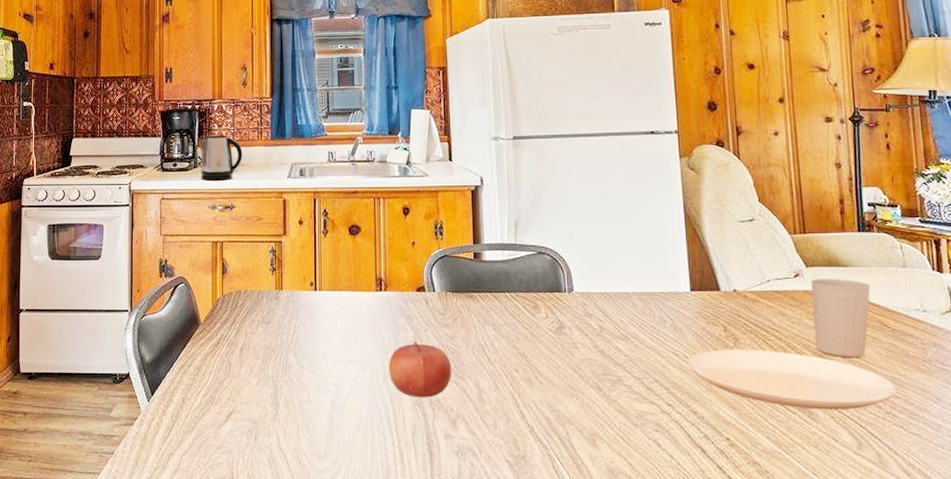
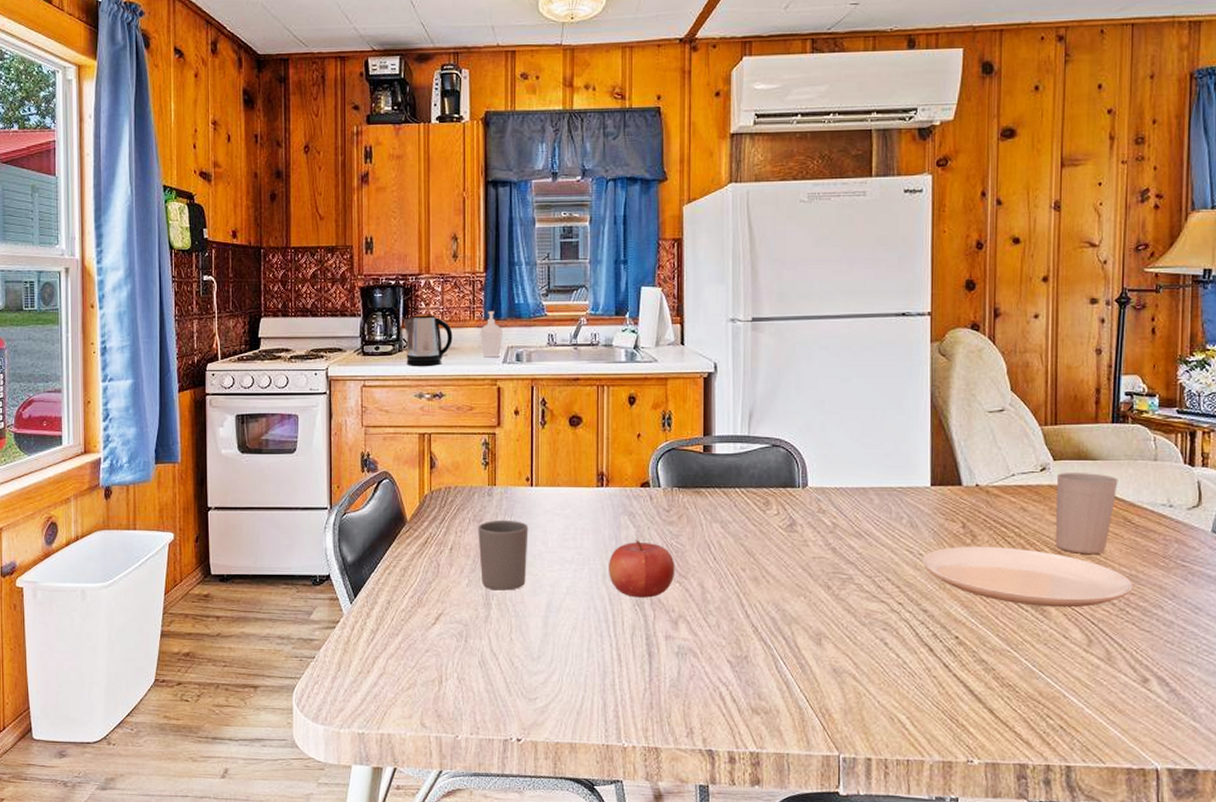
mug: none [266,322,313,390] -> present [478,519,528,591]
soap bottle: none [267,131,287,173] -> present [480,310,502,358]

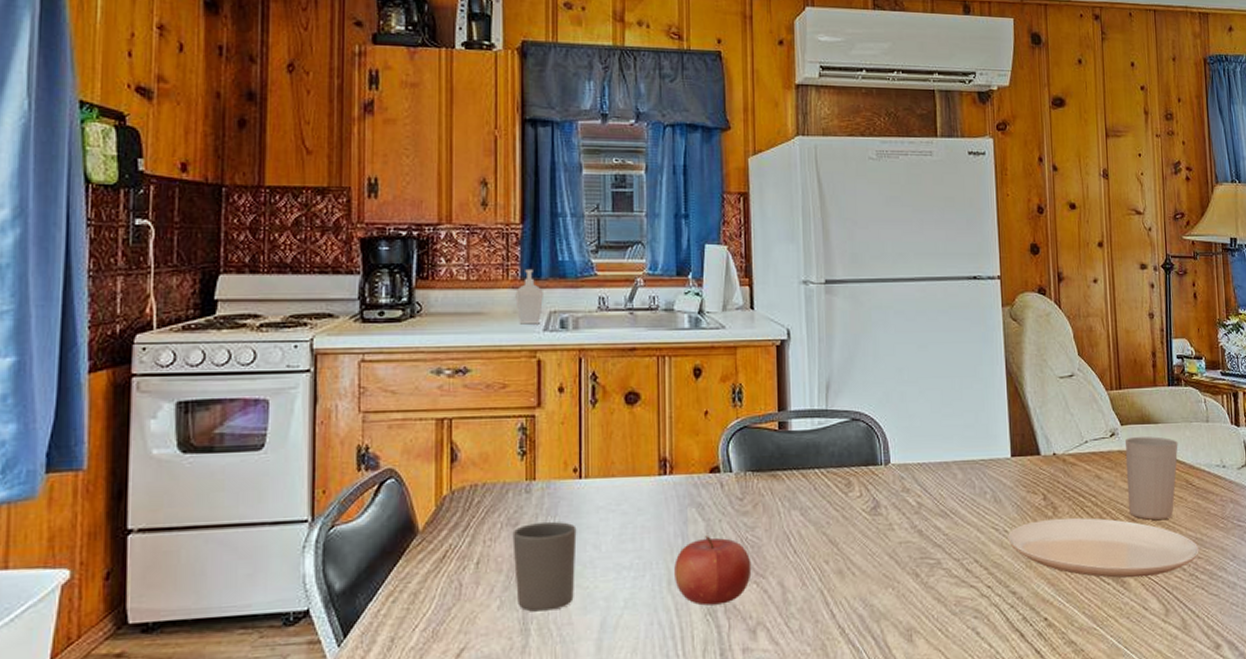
kettle: present [403,314,453,367] -> none [417,271,481,337]

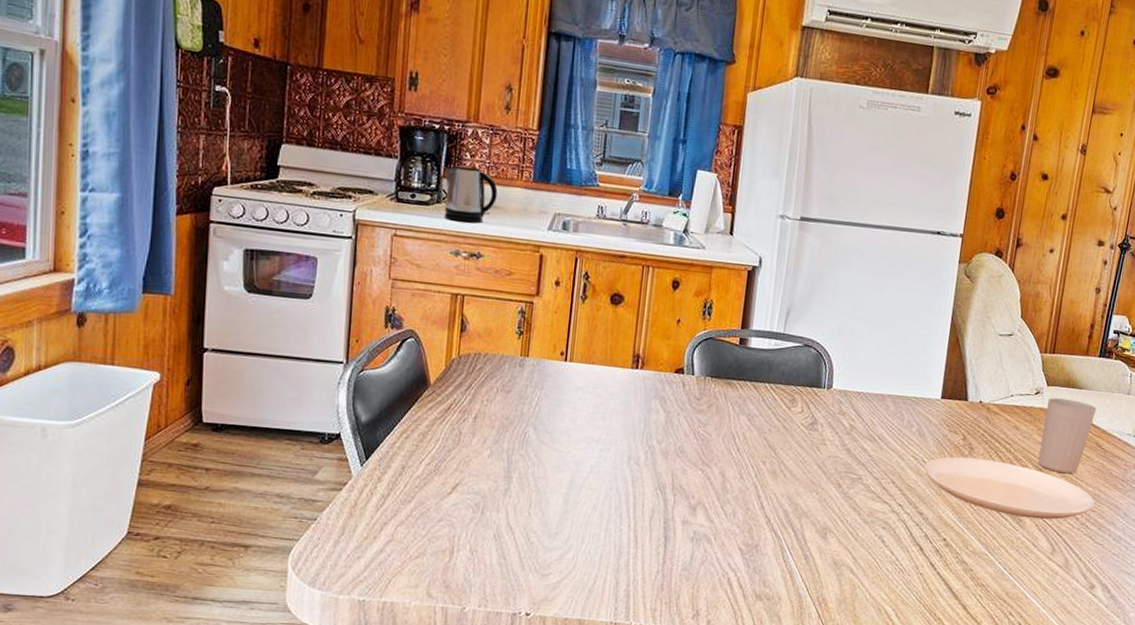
kettle: none [417,271,481,337] -> present [444,164,498,224]
mug: present [512,521,577,612] -> none [504,392,558,465]
soap bottle: present [515,268,543,325] -> none [526,172,551,223]
fruit: present [674,536,752,606] -> none [634,425,700,483]

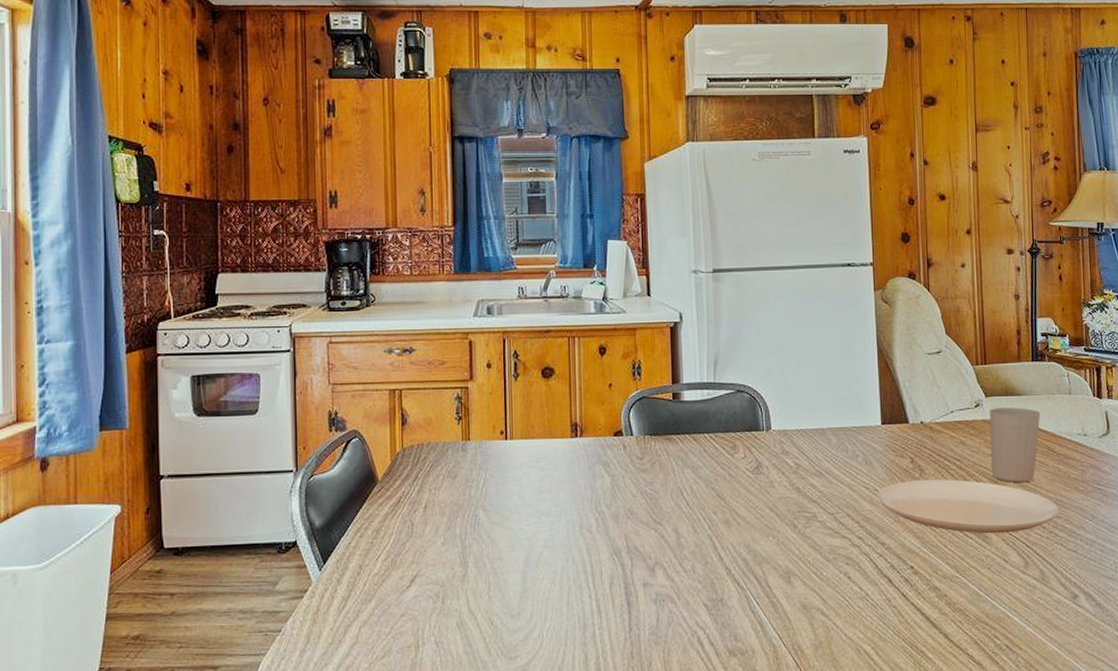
kettle: present [444,164,498,224] -> none [371,268,422,322]

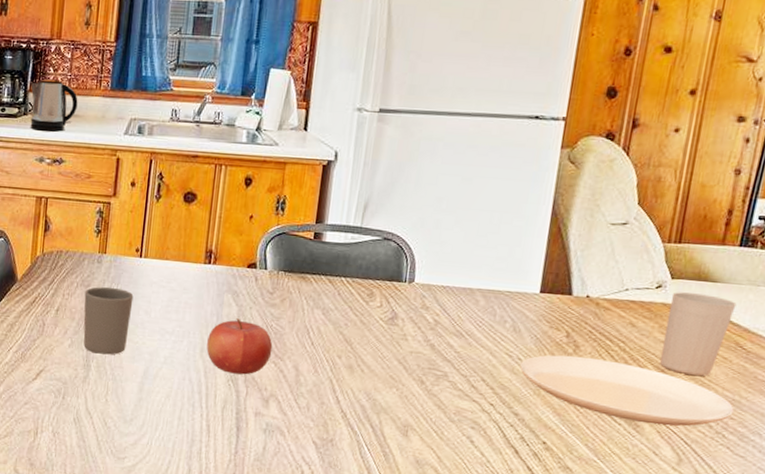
kettle: none [371,268,422,322] -> present [30,78,78,133]
mug: none [452,474,504,548] -> present [83,287,134,355]
fruit: none [585,489,650,547] -> present [206,318,273,375]

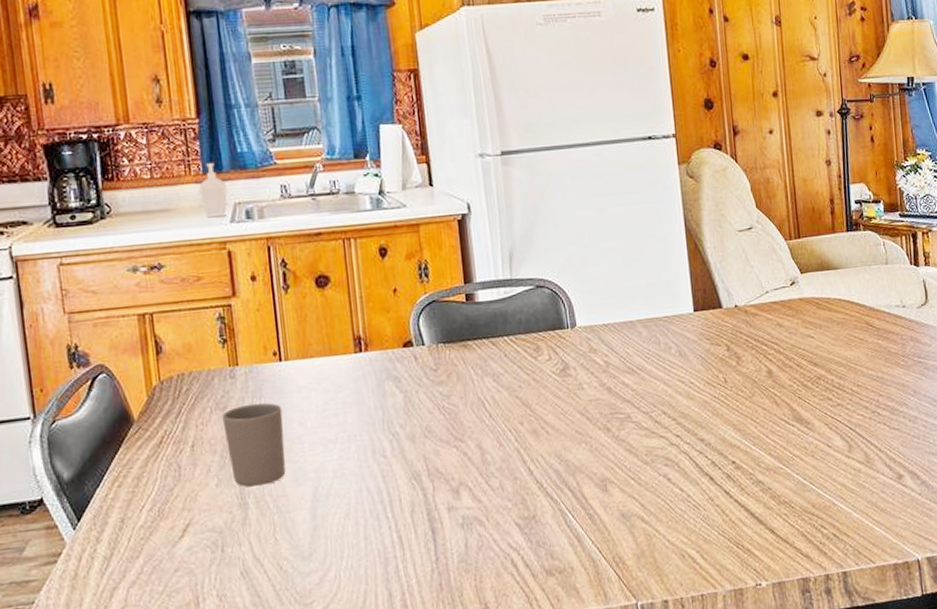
kettle: present [30,78,78,133] -> none [103,171,167,236]
soap bottle: none [104,81,127,129] -> present [199,162,227,218]
fruit: present [206,318,273,375] -> none [377,406,451,471]
plate: present [520,354,734,427] -> none [694,364,881,420]
cup: present [659,292,737,376] -> none [805,282,858,363]

